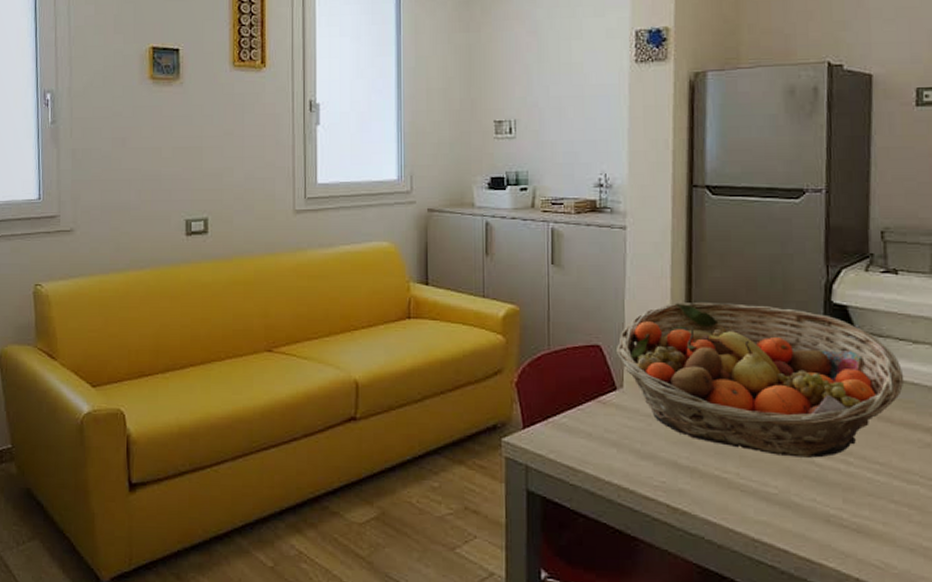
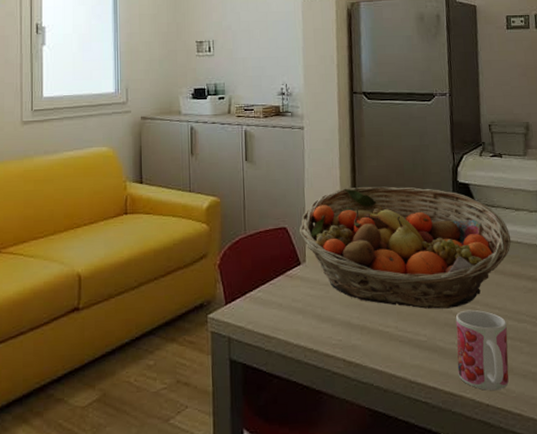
mug: none [818,463,891,564] -> present [456,310,509,391]

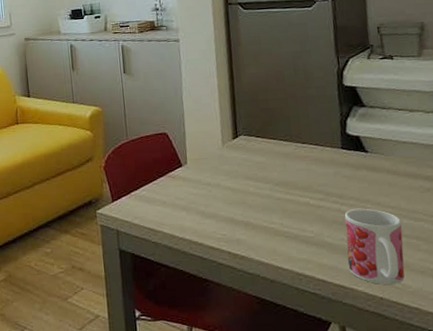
fruit basket: present [300,186,512,309] -> none [179,92,405,208]

